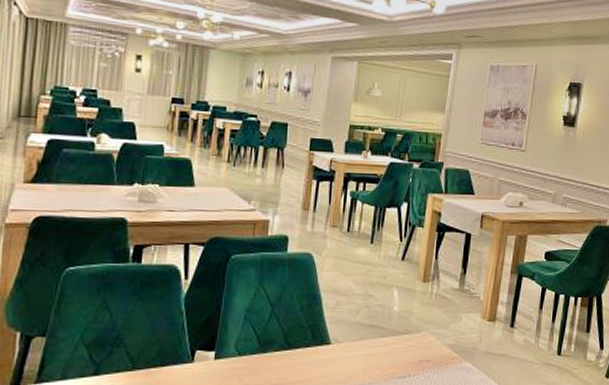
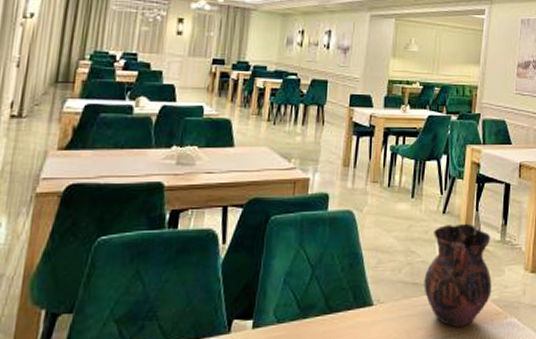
vase: none [381,270,450,369] -> present [424,223,492,328]

